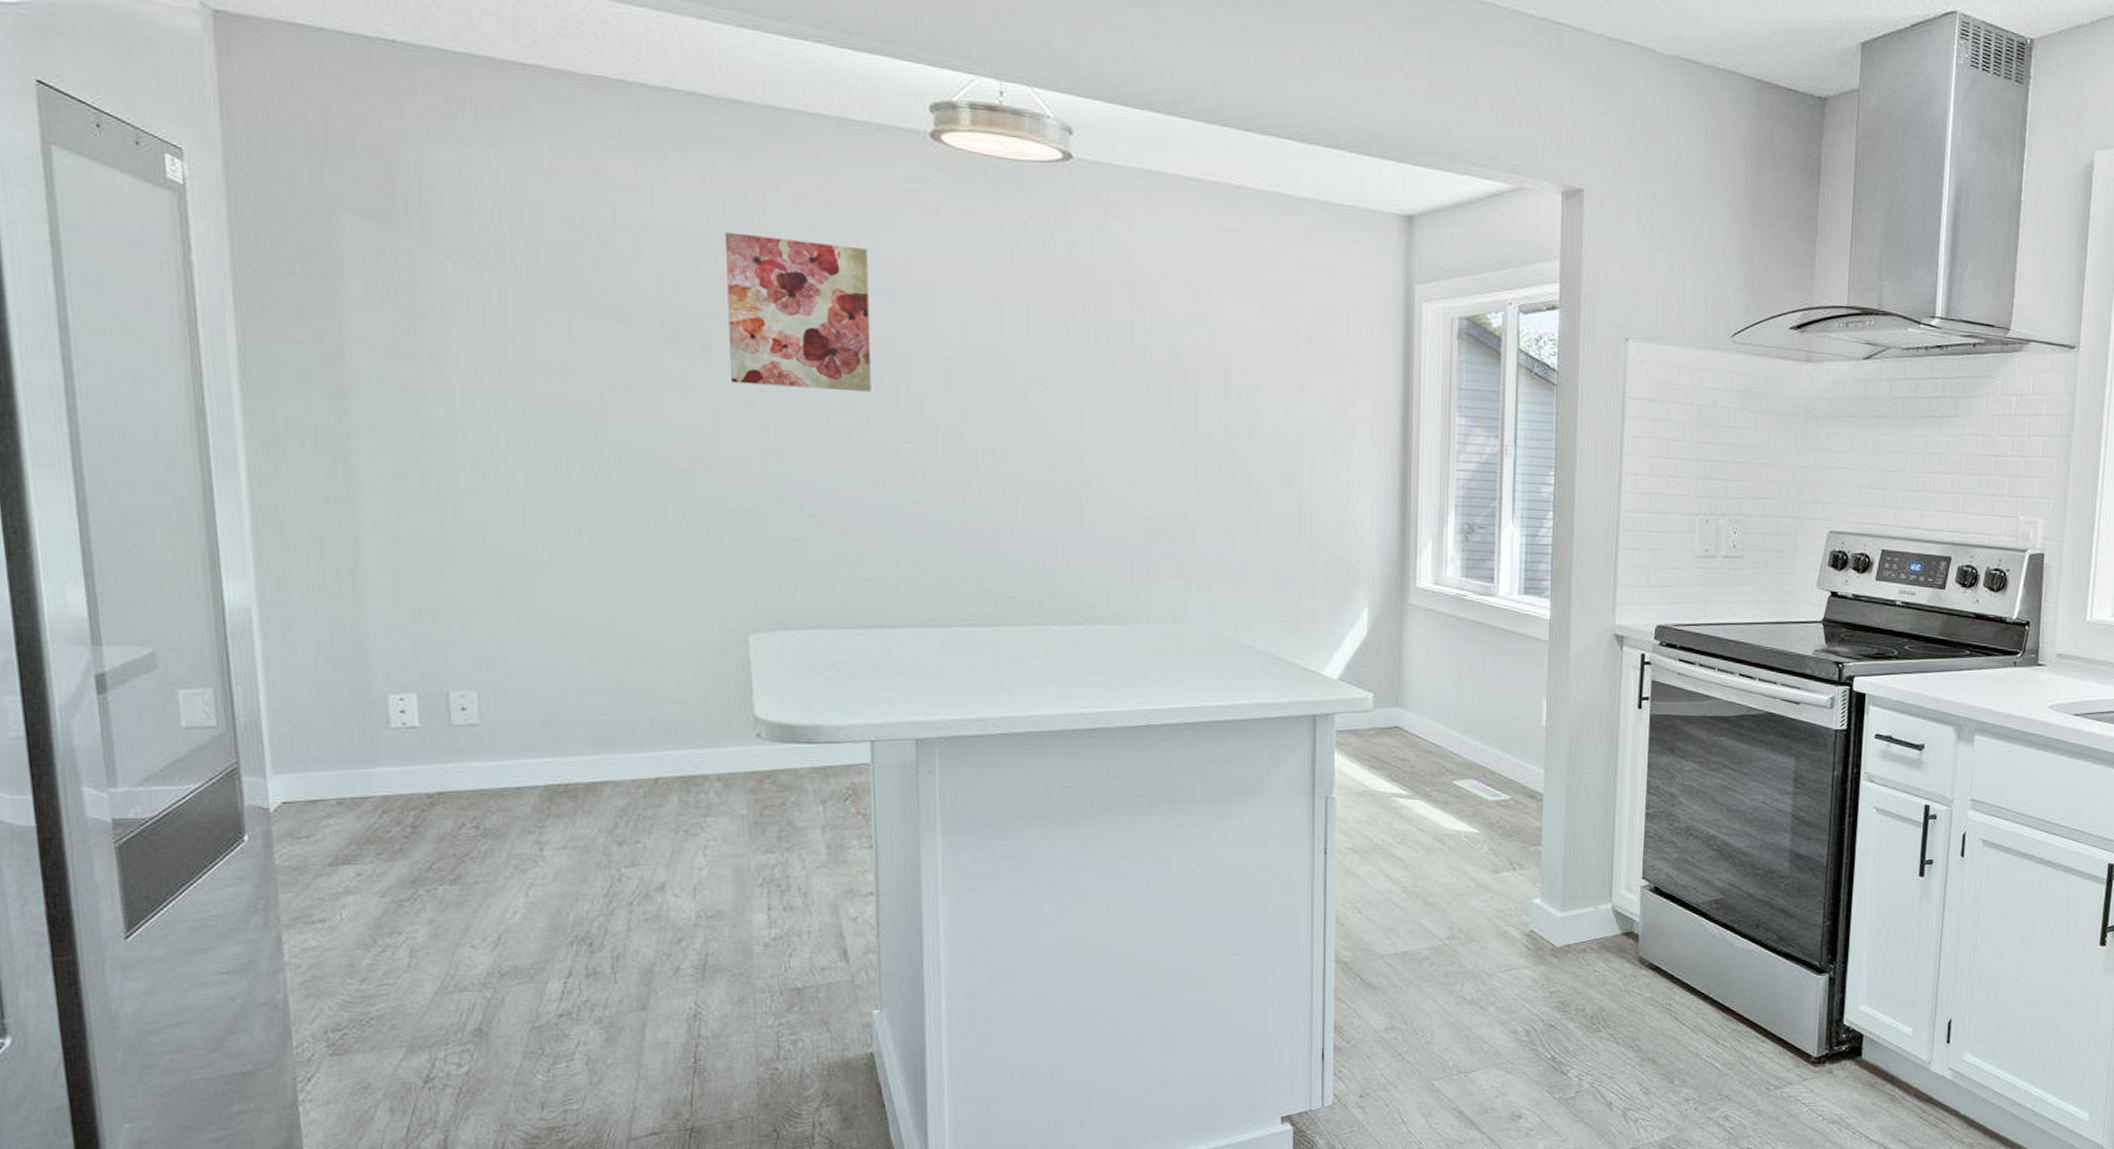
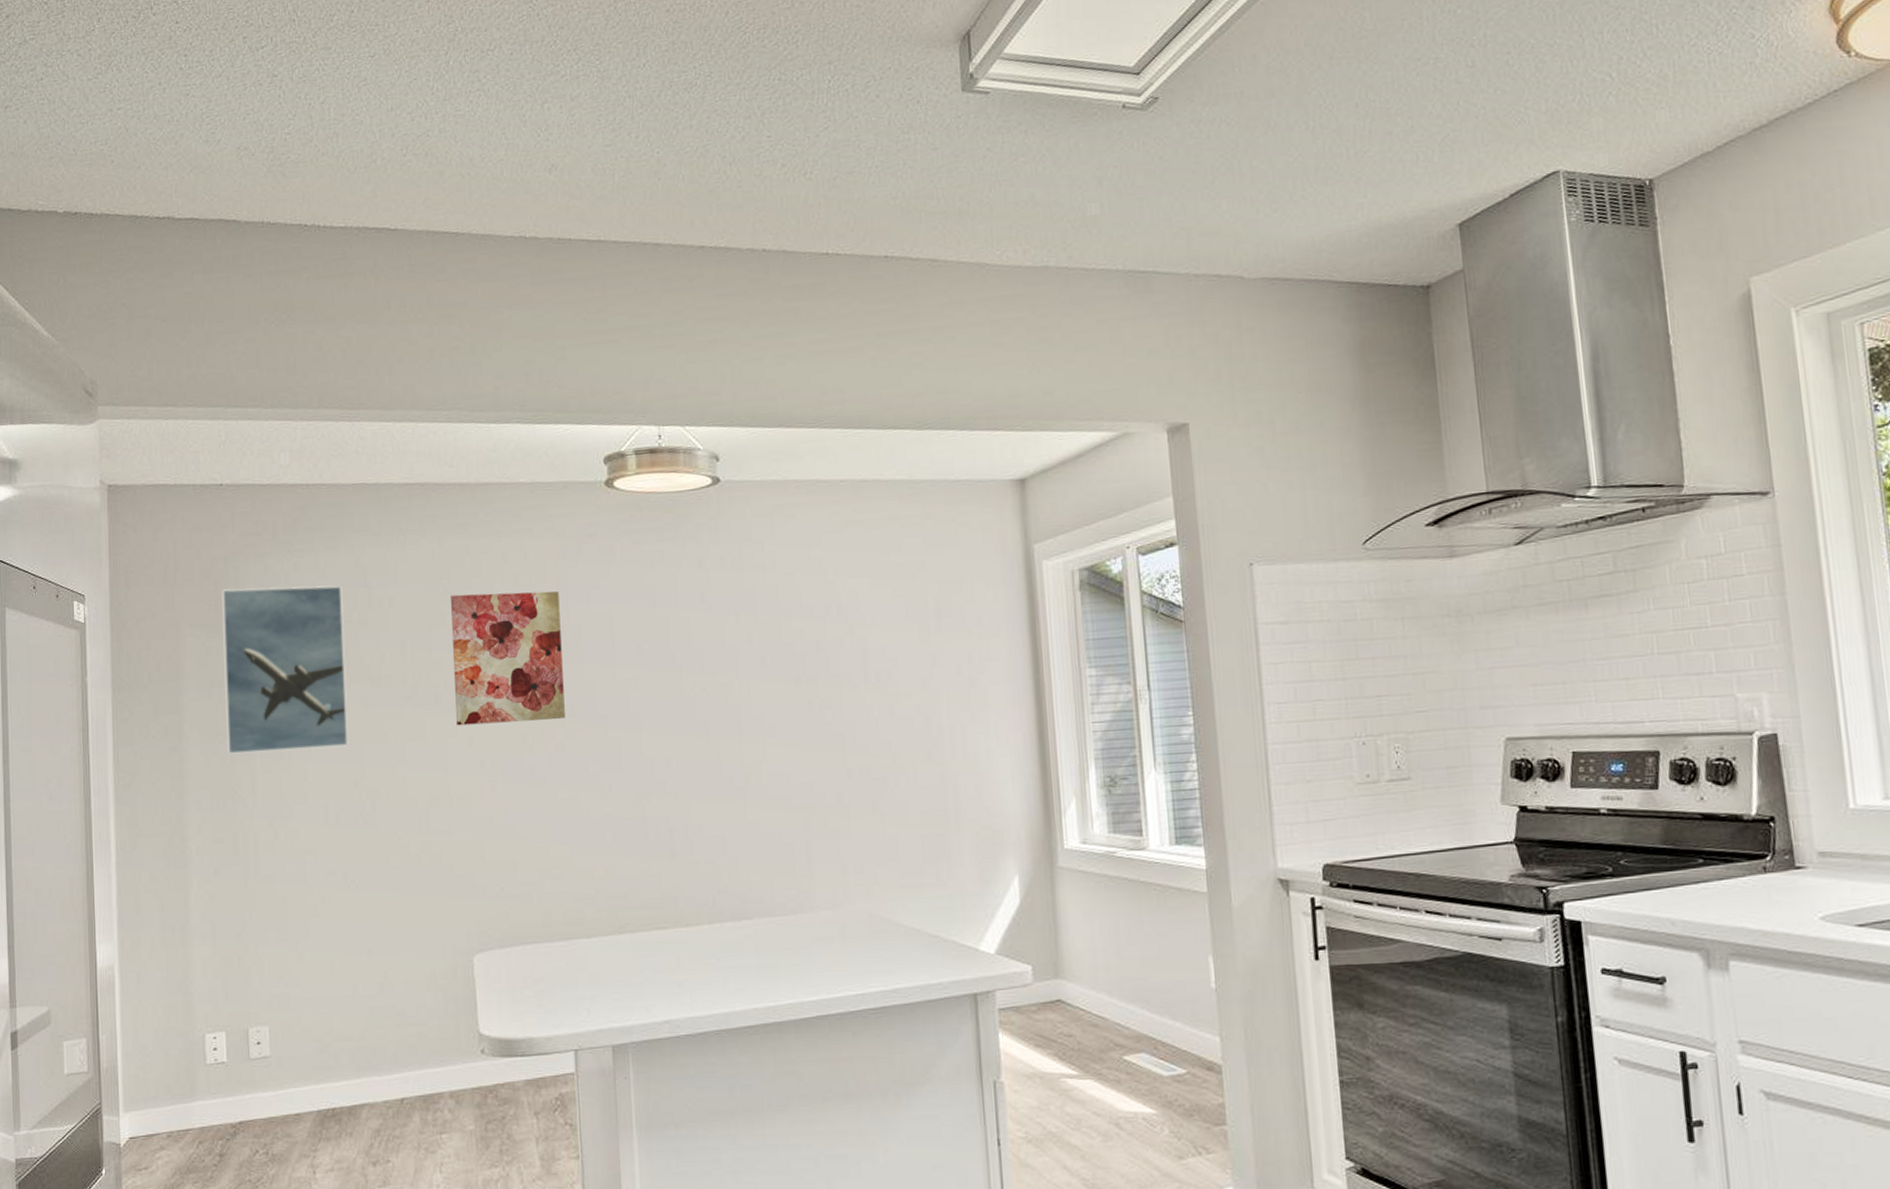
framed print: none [398,174,587,389] -> present [222,584,350,754]

